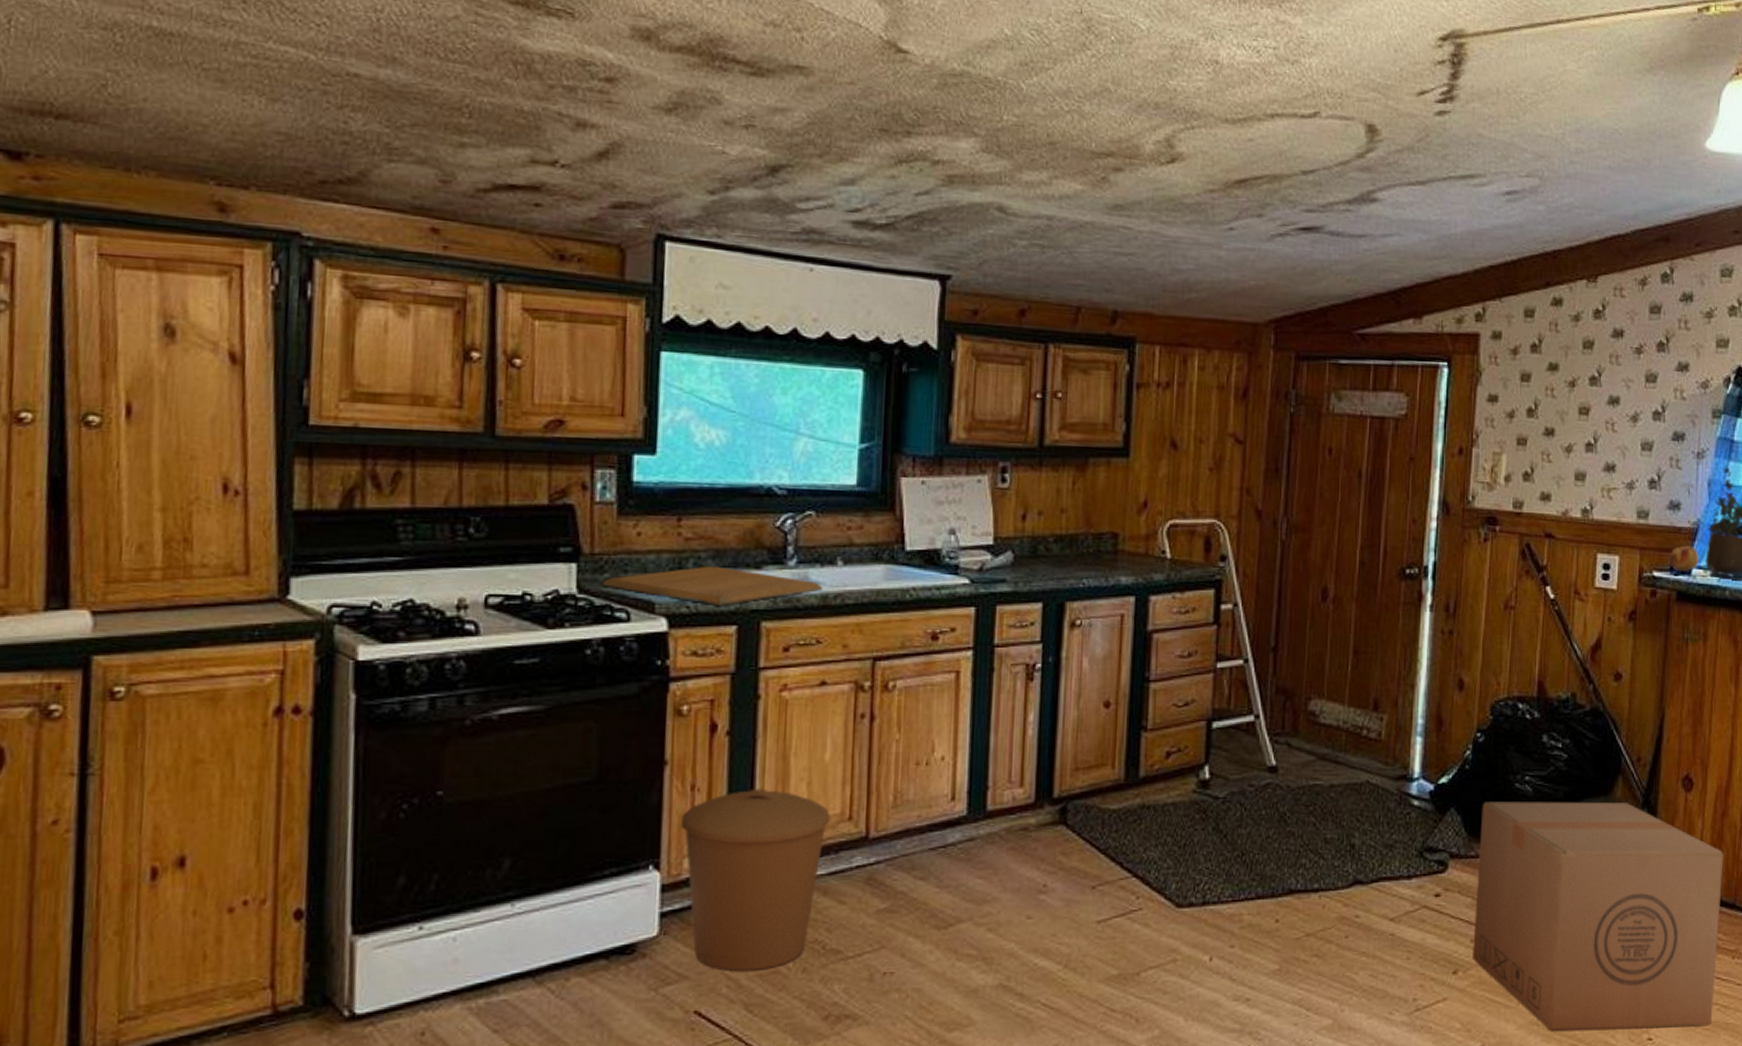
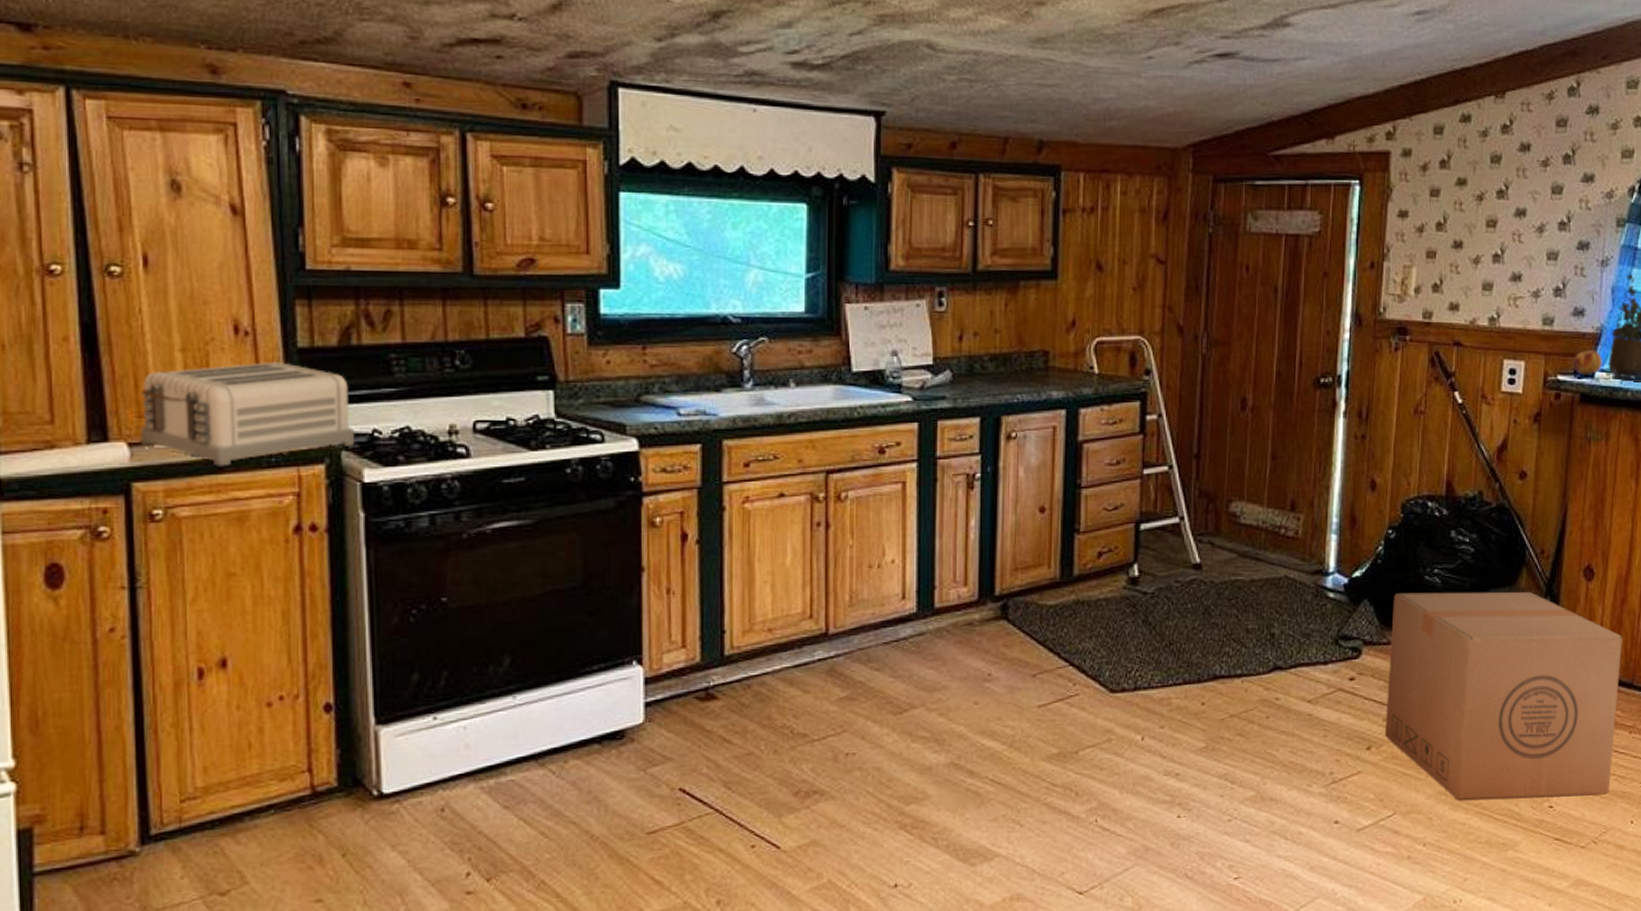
toaster: none [105,524,350,640] -> present [140,361,354,467]
chopping board: present [601,565,823,607] -> none [577,390,778,428]
trash can: present [681,788,831,972] -> none [660,591,793,754]

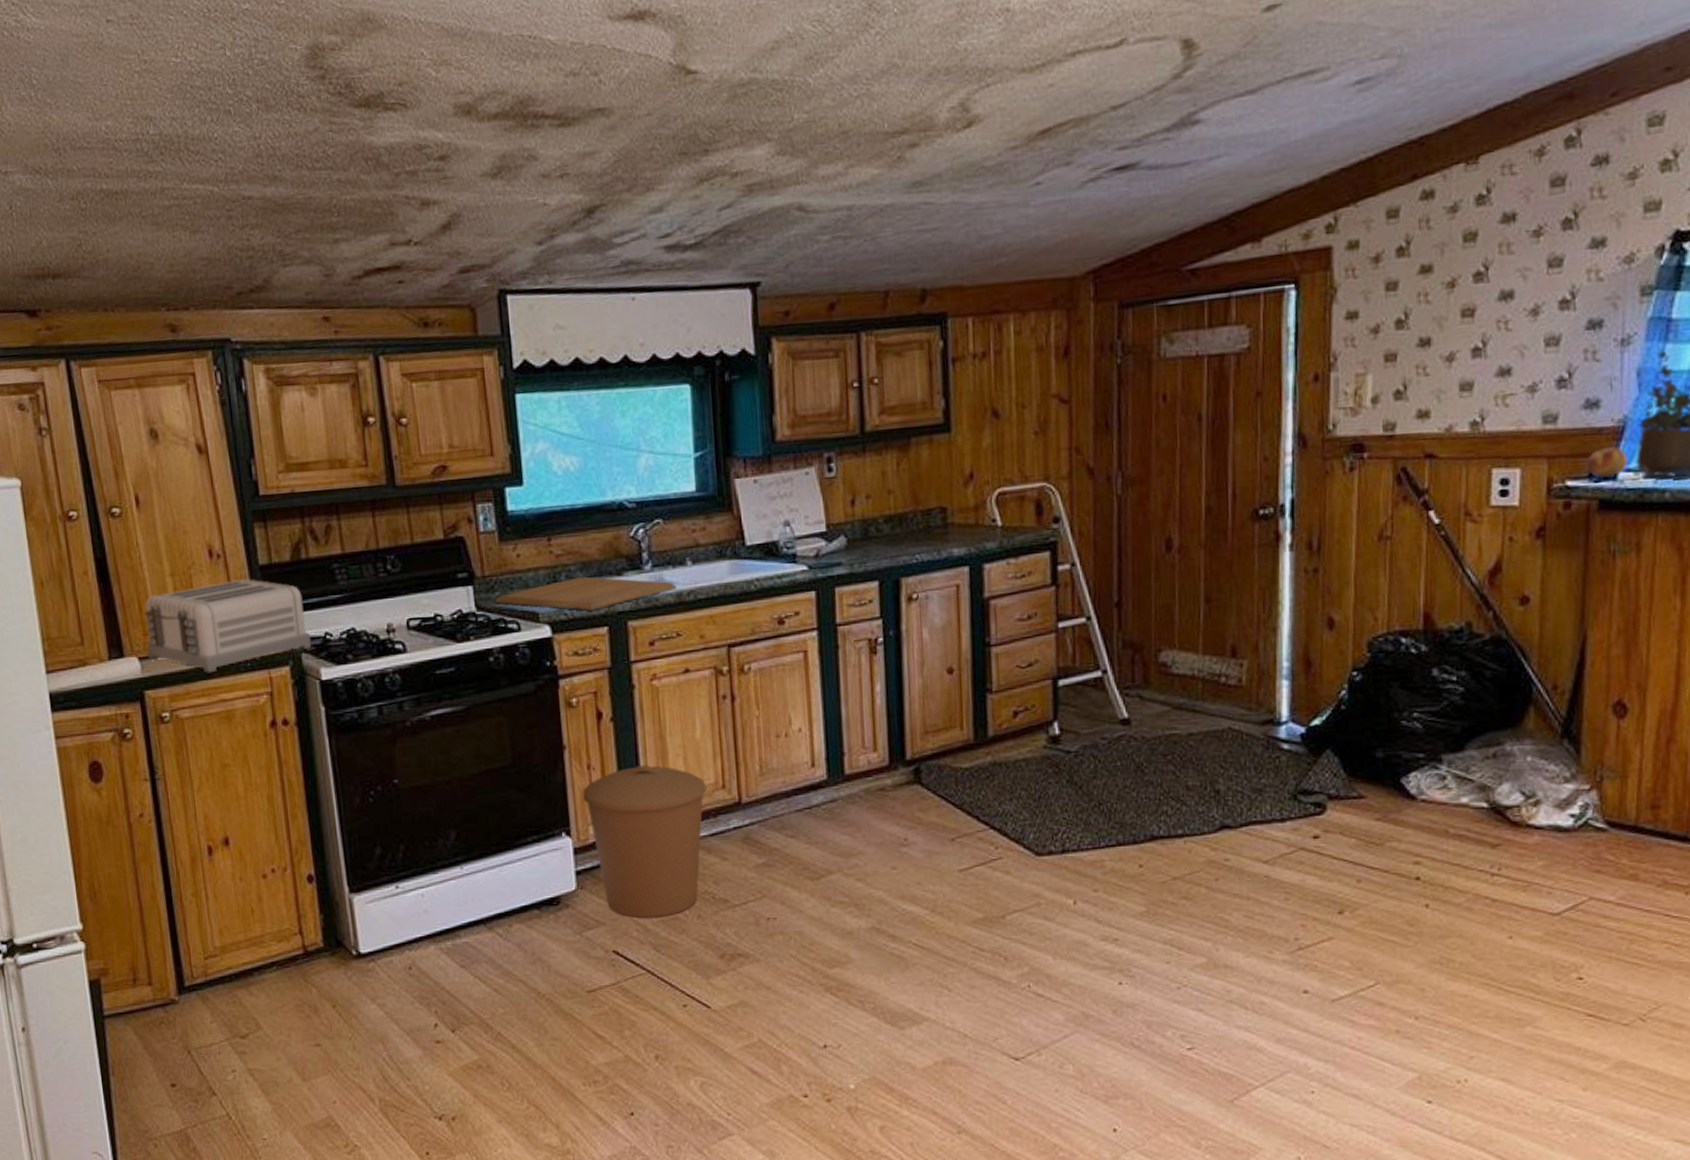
chopping board: none [577,390,778,428] -> present [494,576,677,612]
trash can: none [660,591,793,754] -> present [583,764,707,919]
cardboard box: present [1385,592,1623,800] -> none [1360,734,1671,970]

